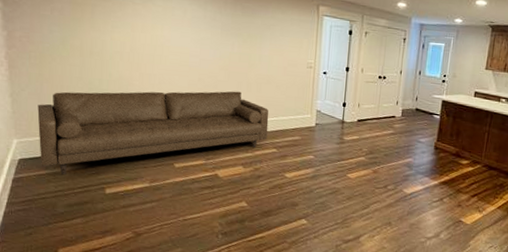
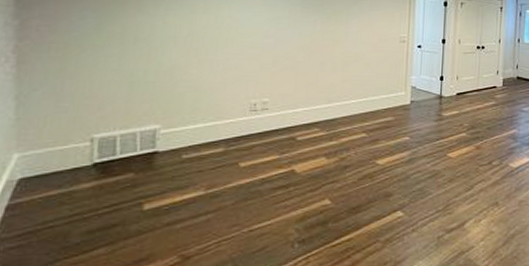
sofa: present [37,91,269,175] -> none [51,72,357,193]

